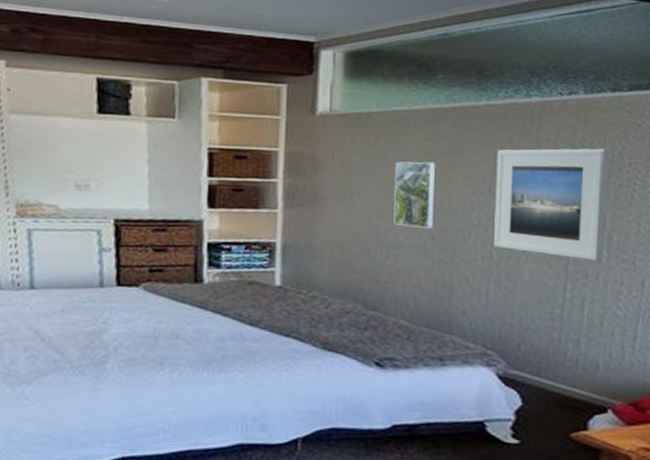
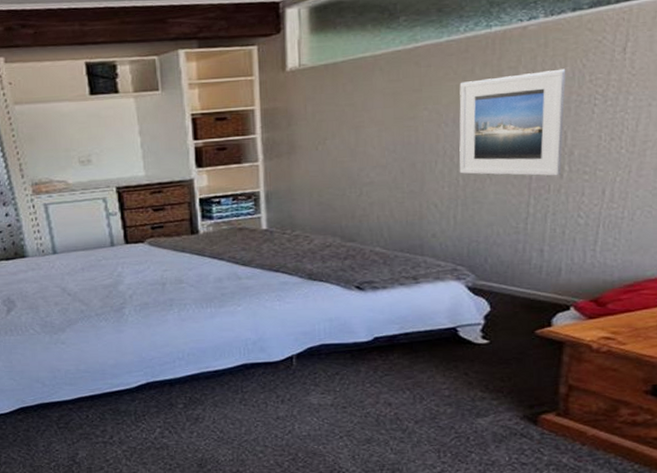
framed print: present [394,161,435,228] -> none [363,102,402,164]

